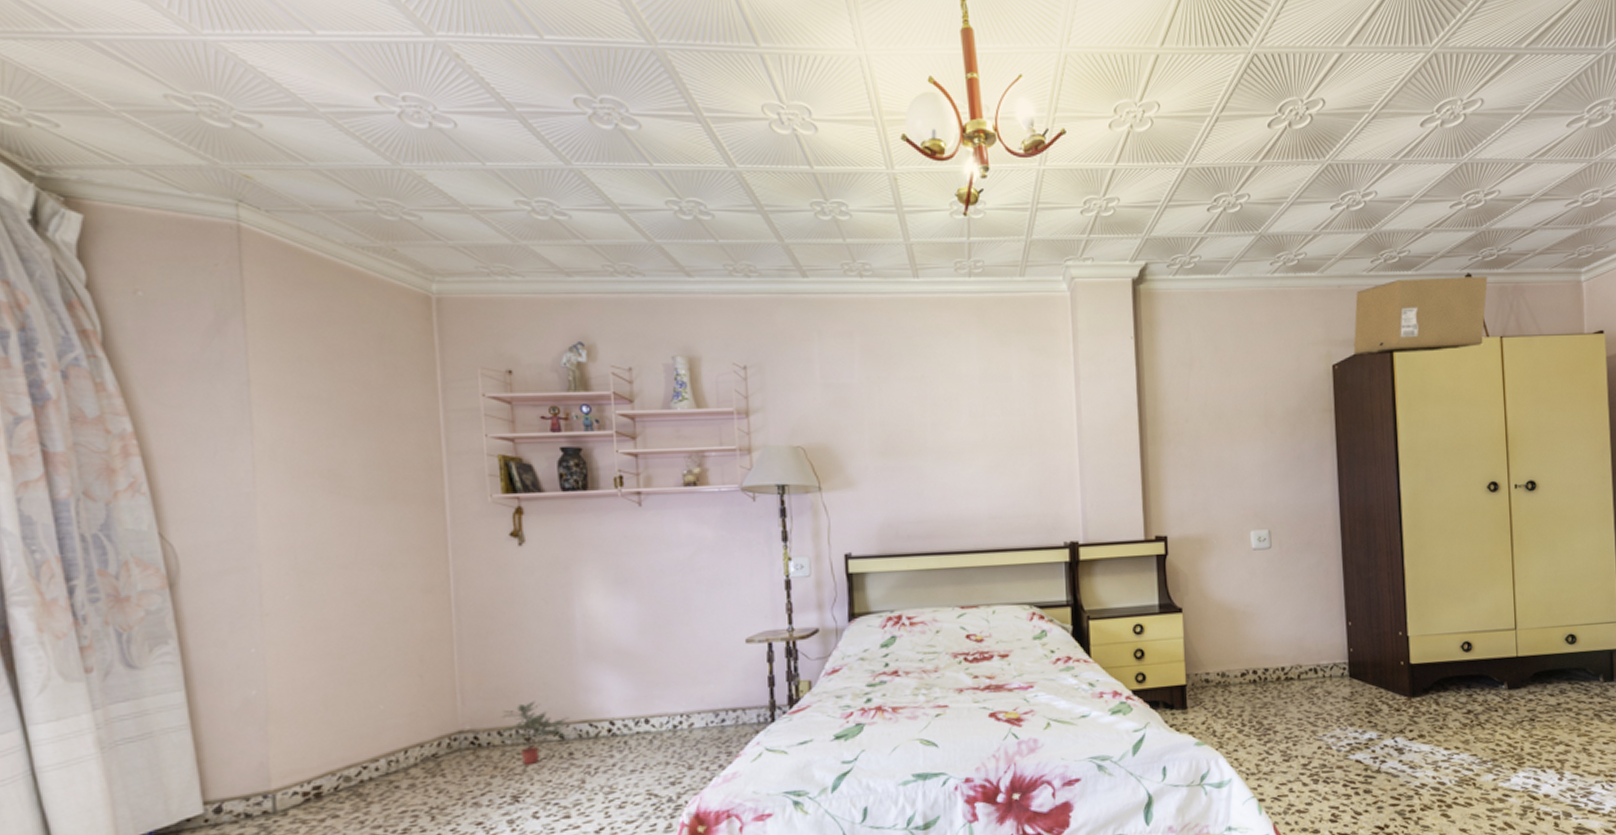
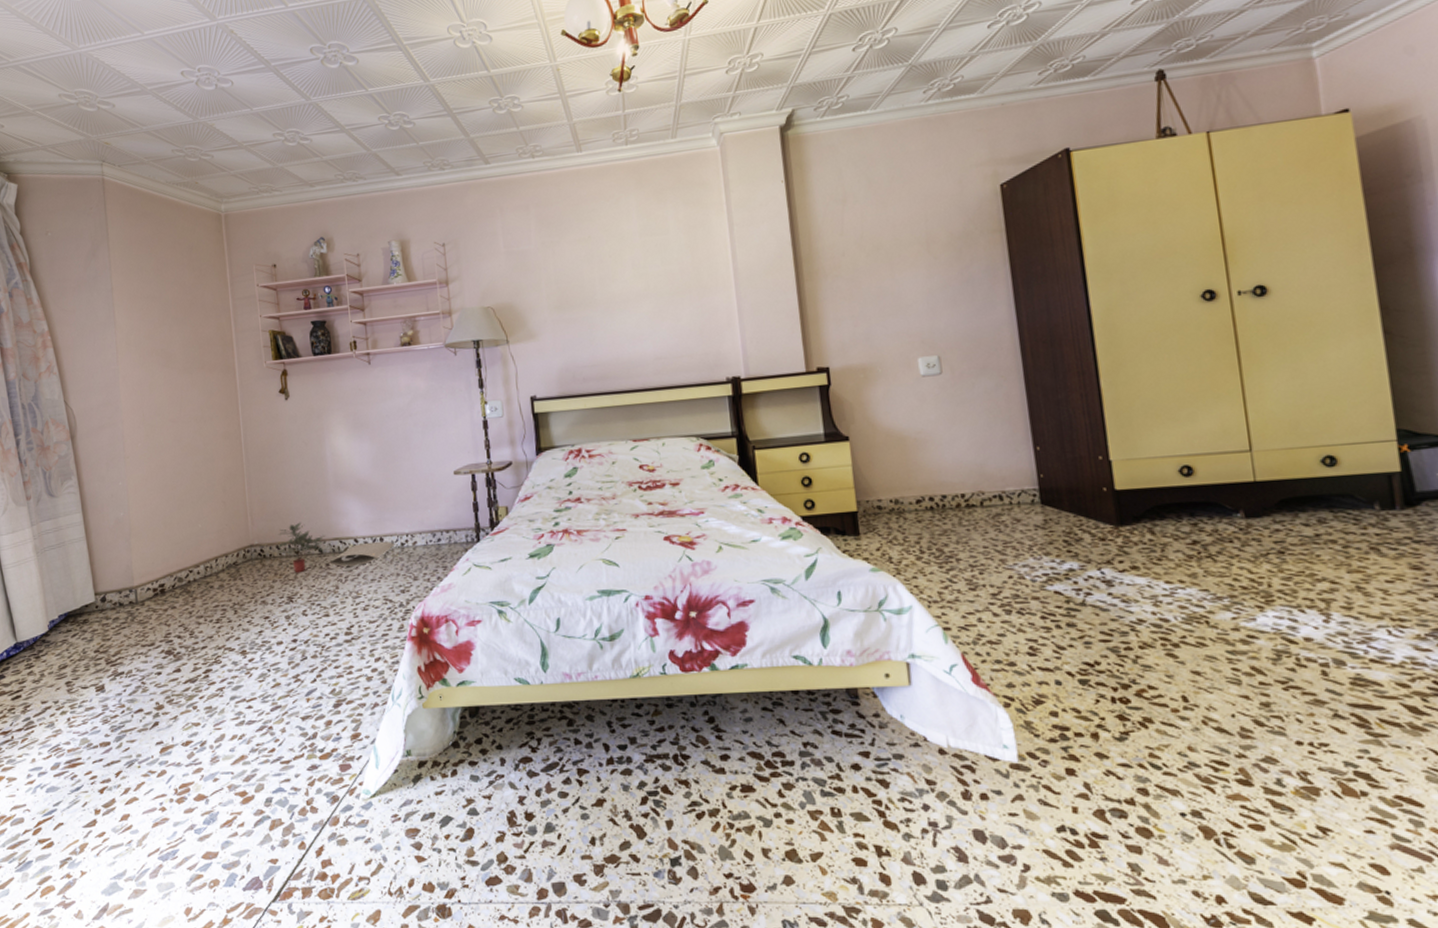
tote bag: none [572,723,665,762] -> present [328,541,395,572]
box: present [1353,275,1488,356] -> none [1023,68,1186,172]

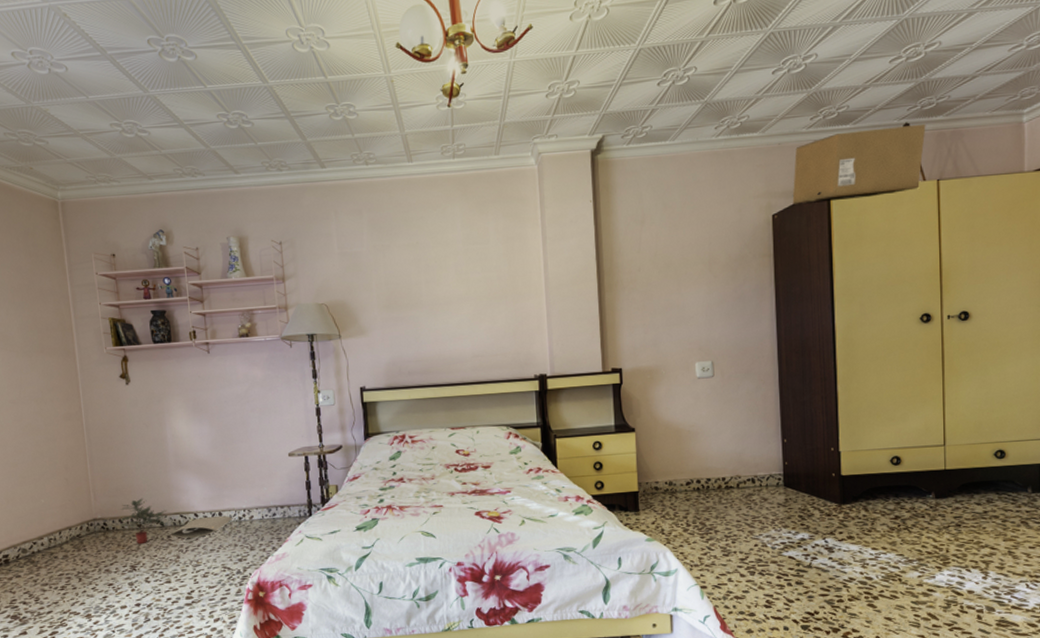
box: none [1023,68,1186,172] -> present [792,123,926,206]

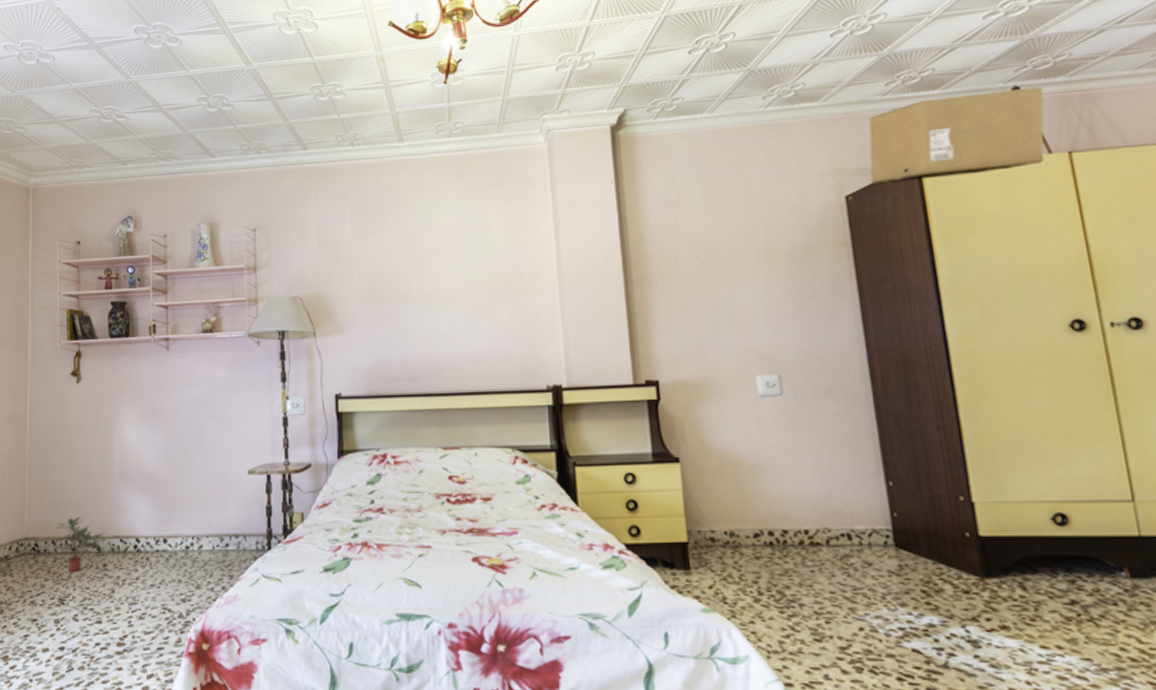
tote bag: present [169,515,233,543] -> none [106,542,179,574]

